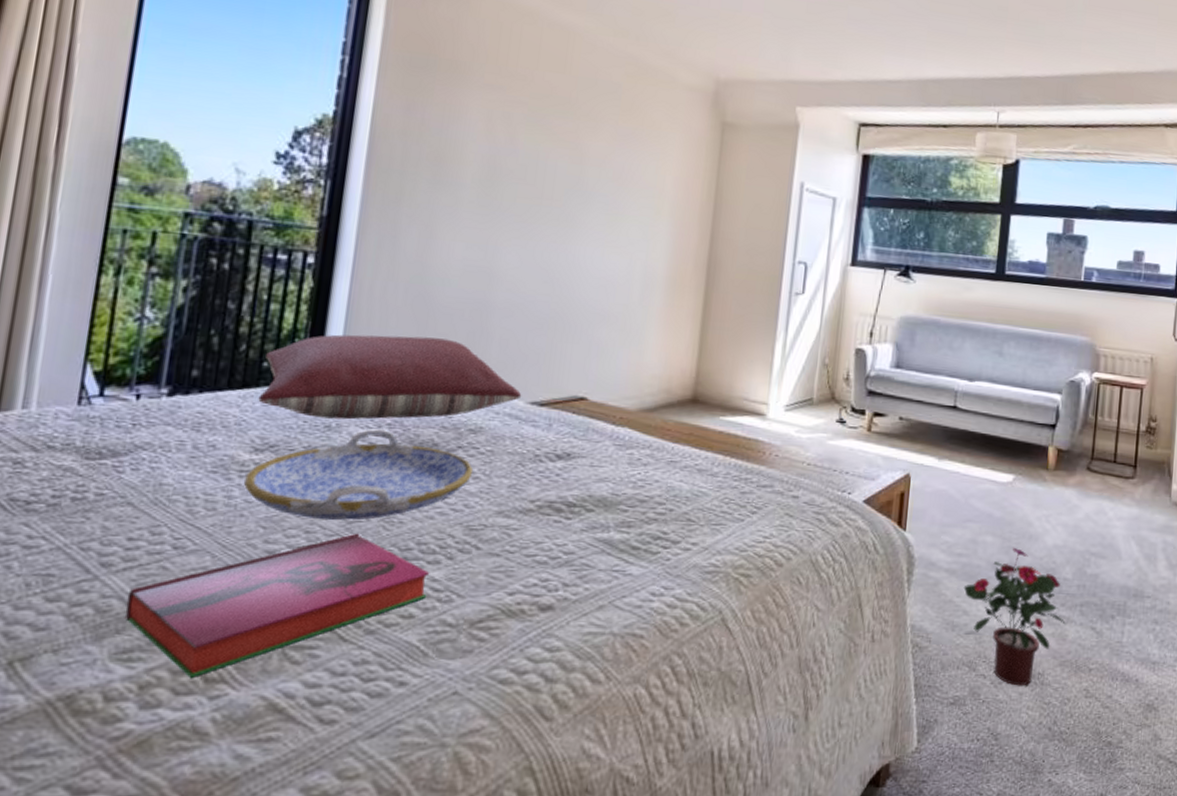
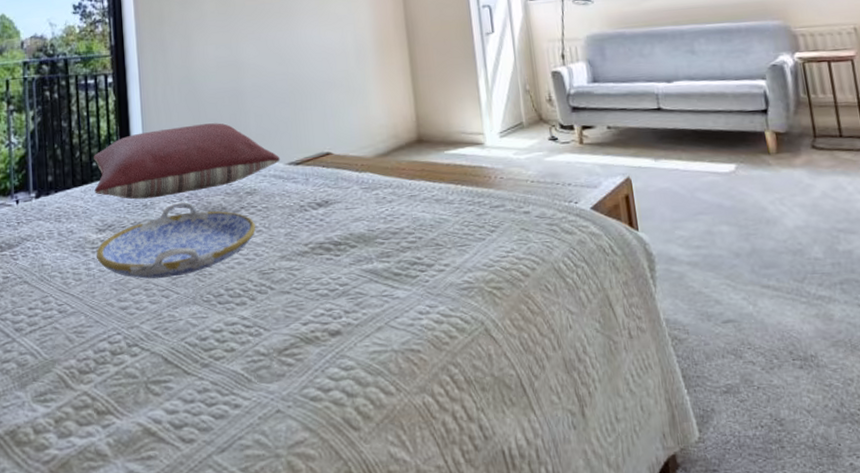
hardback book: present [125,533,430,678] -> none [36,286,242,411]
potted flower: present [963,547,1066,686] -> none [709,233,828,370]

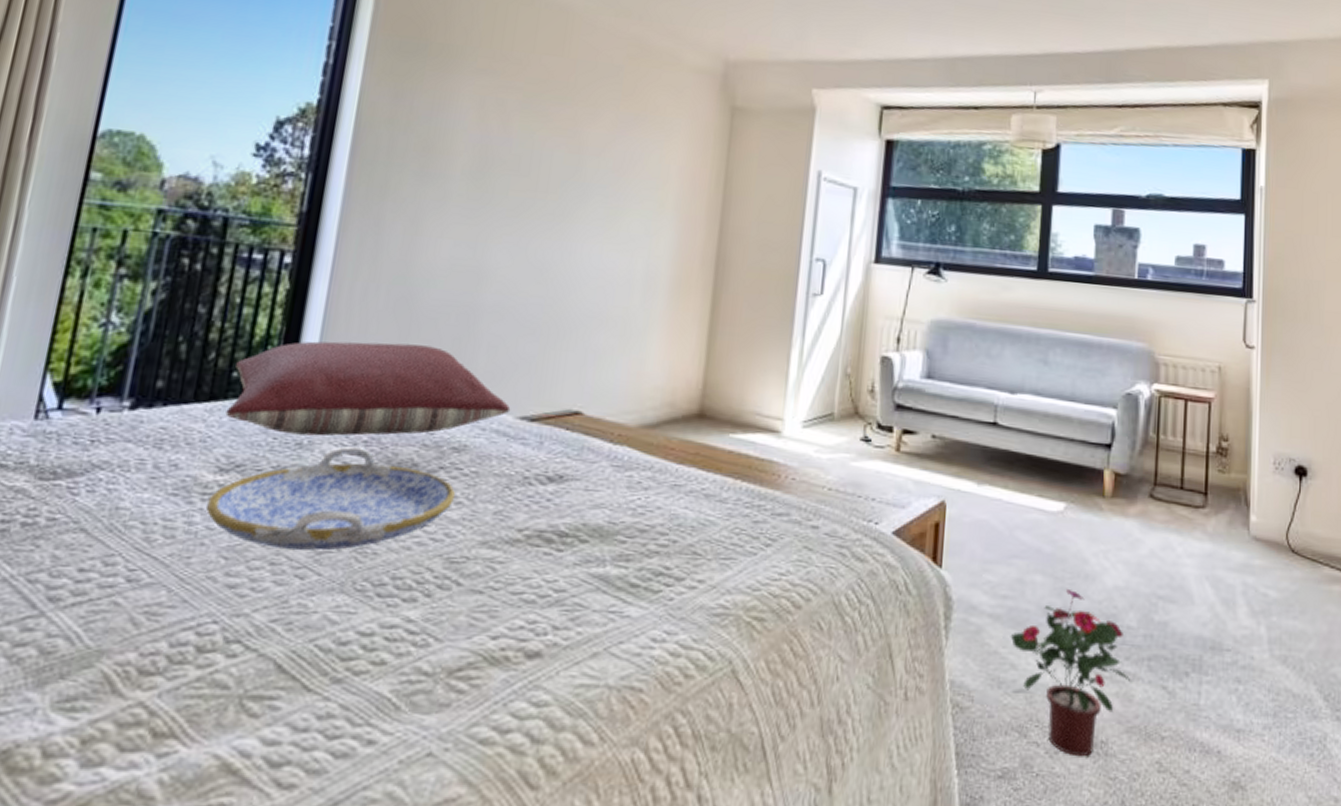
potted flower: none [709,233,828,370] -> present [1010,588,1131,757]

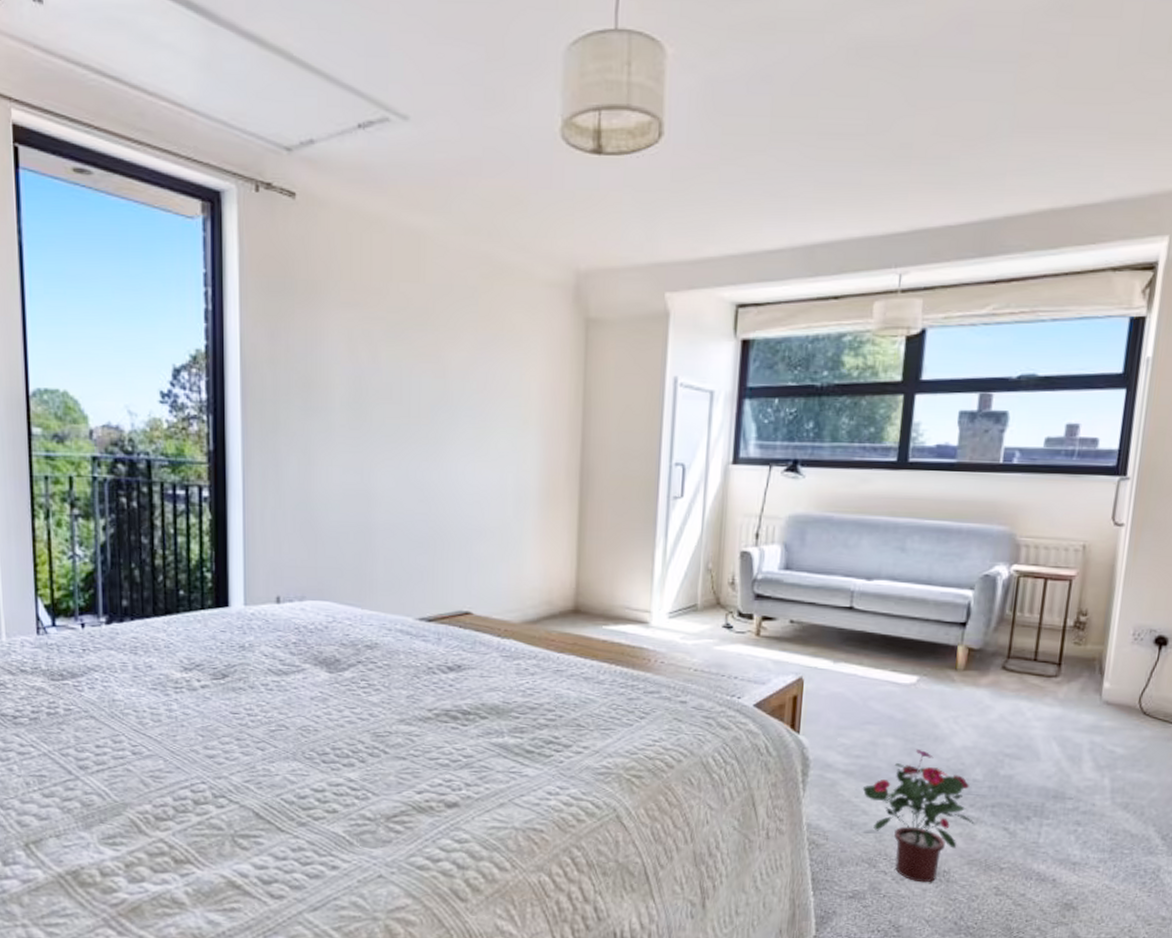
serving tray: present [206,446,455,551] -> none [180,647,373,729]
pillow: present [226,341,511,436] -> none [180,560,410,640]

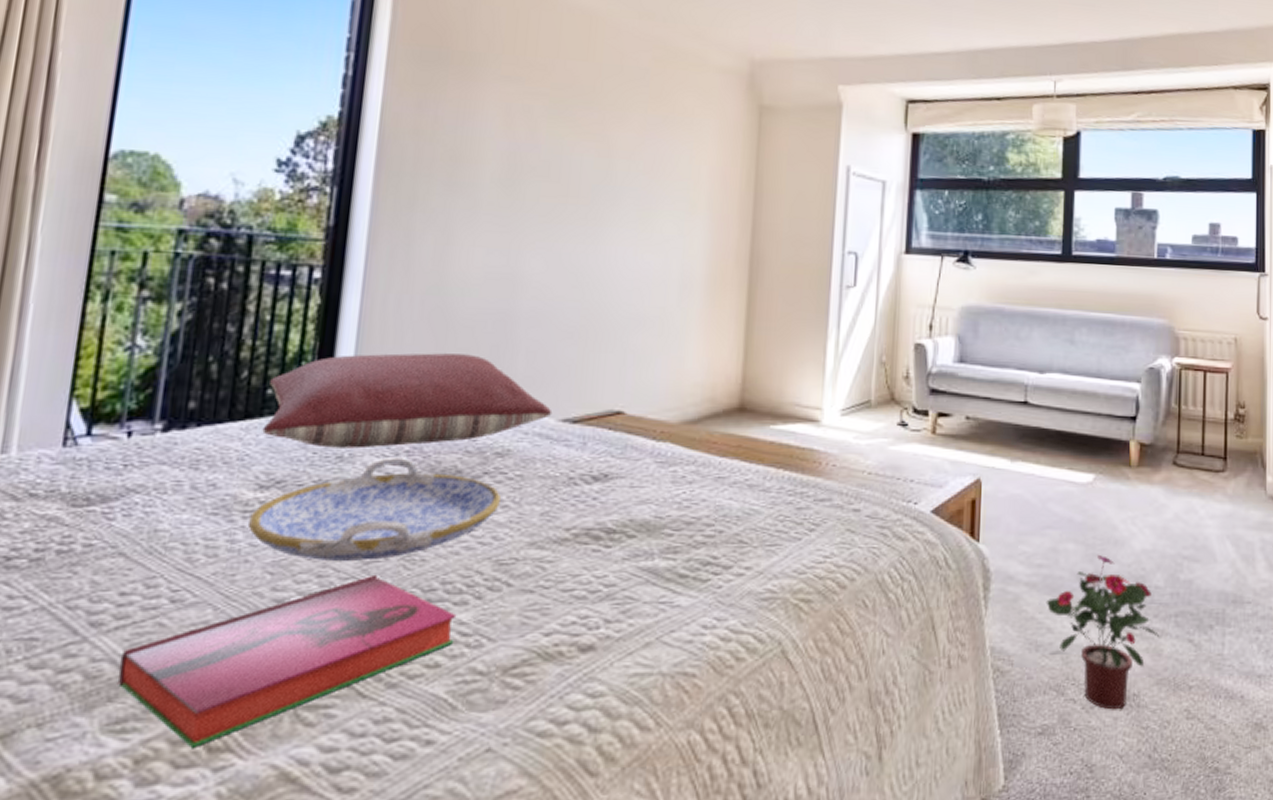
hardback book: none [104,740,347,859] -> present [117,574,457,748]
pillow: none [180,560,410,640] -> present [262,353,553,449]
serving tray: none [180,647,373,729] -> present [248,457,501,561]

